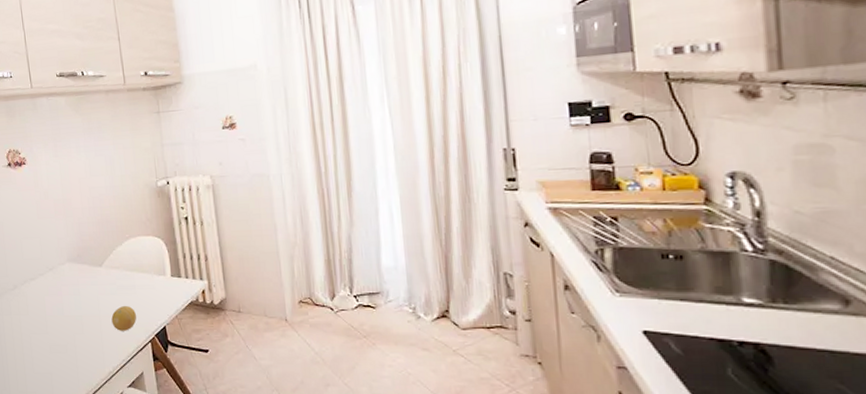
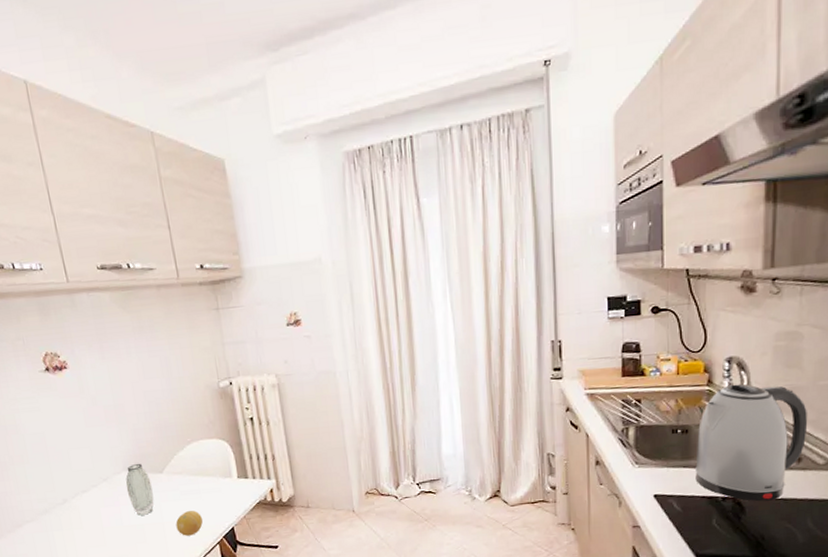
vase: none [68,255,93,307] -> present [126,463,155,516]
kettle: none [696,204,855,352] -> present [695,383,808,502]

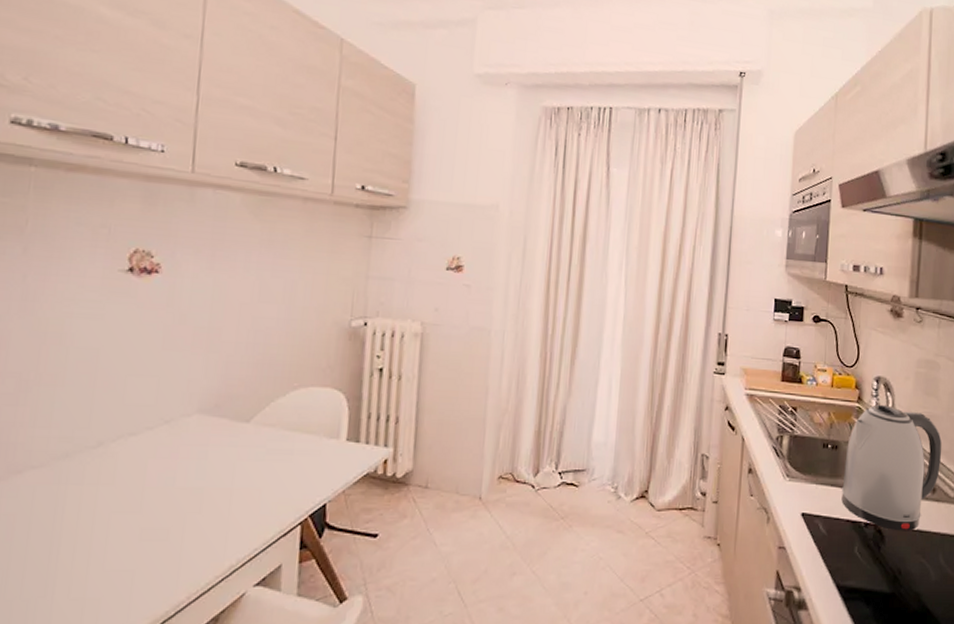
vase: present [126,463,155,516] -> none [193,405,231,476]
fruit: present [175,511,203,536] -> none [248,476,287,510]

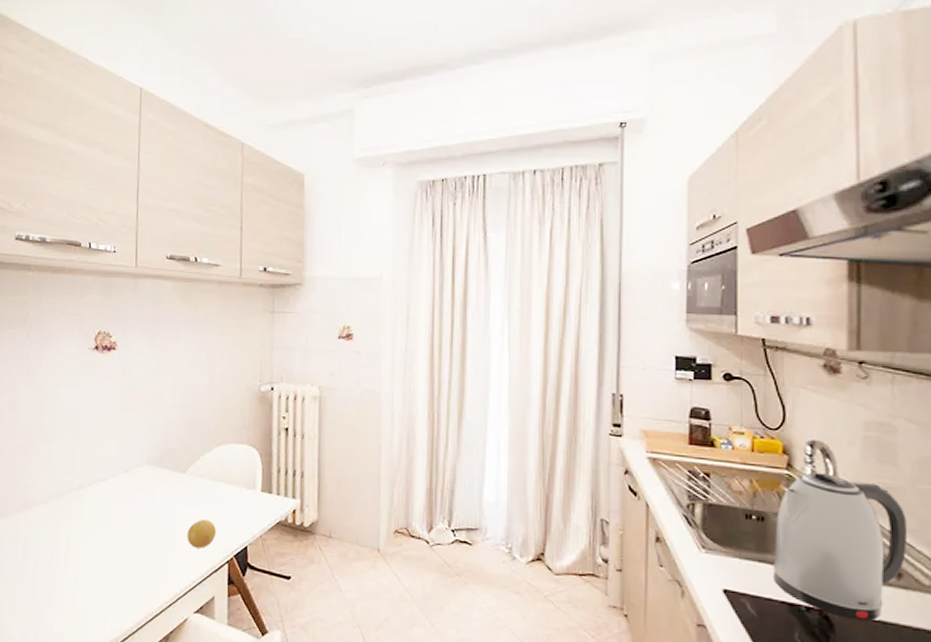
fruit: none [248,476,287,510] -> present [187,520,216,548]

